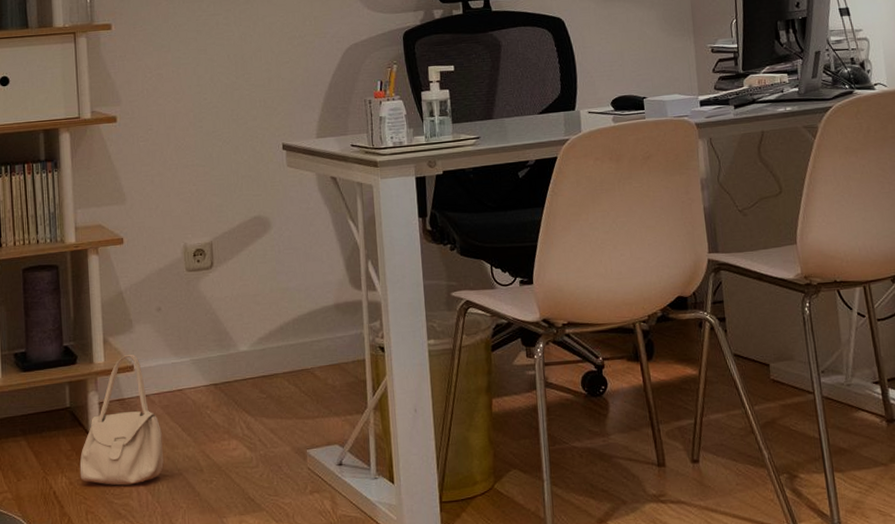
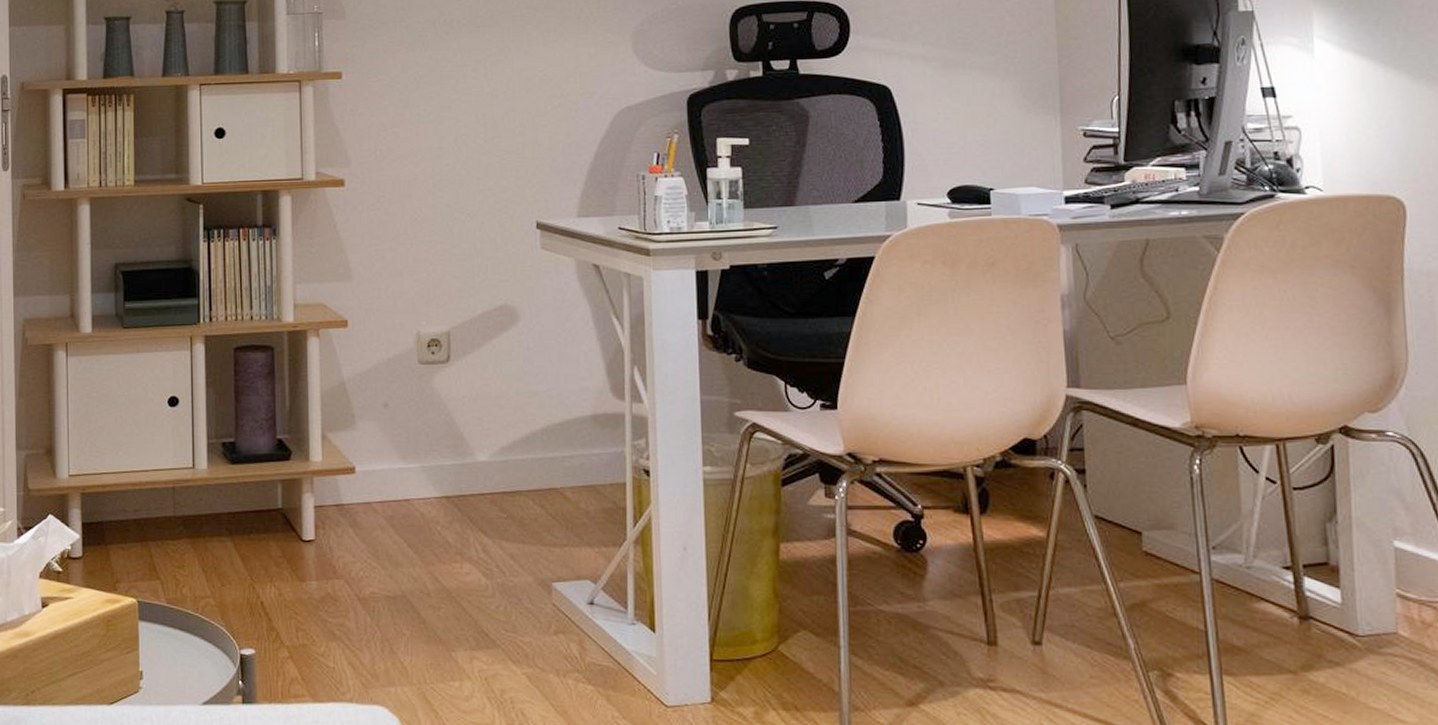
handbag: present [79,354,164,486] -> none [290,453,385,603]

